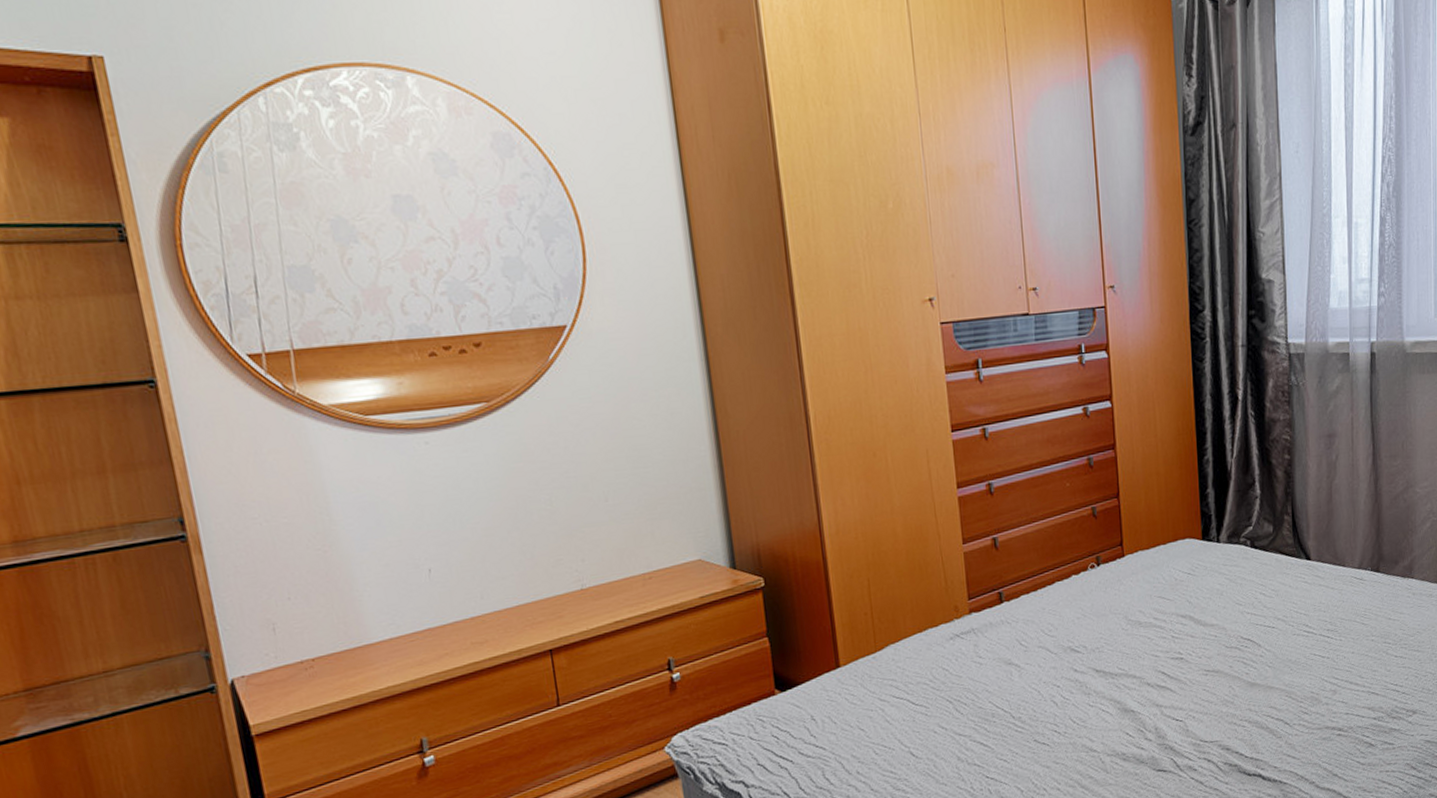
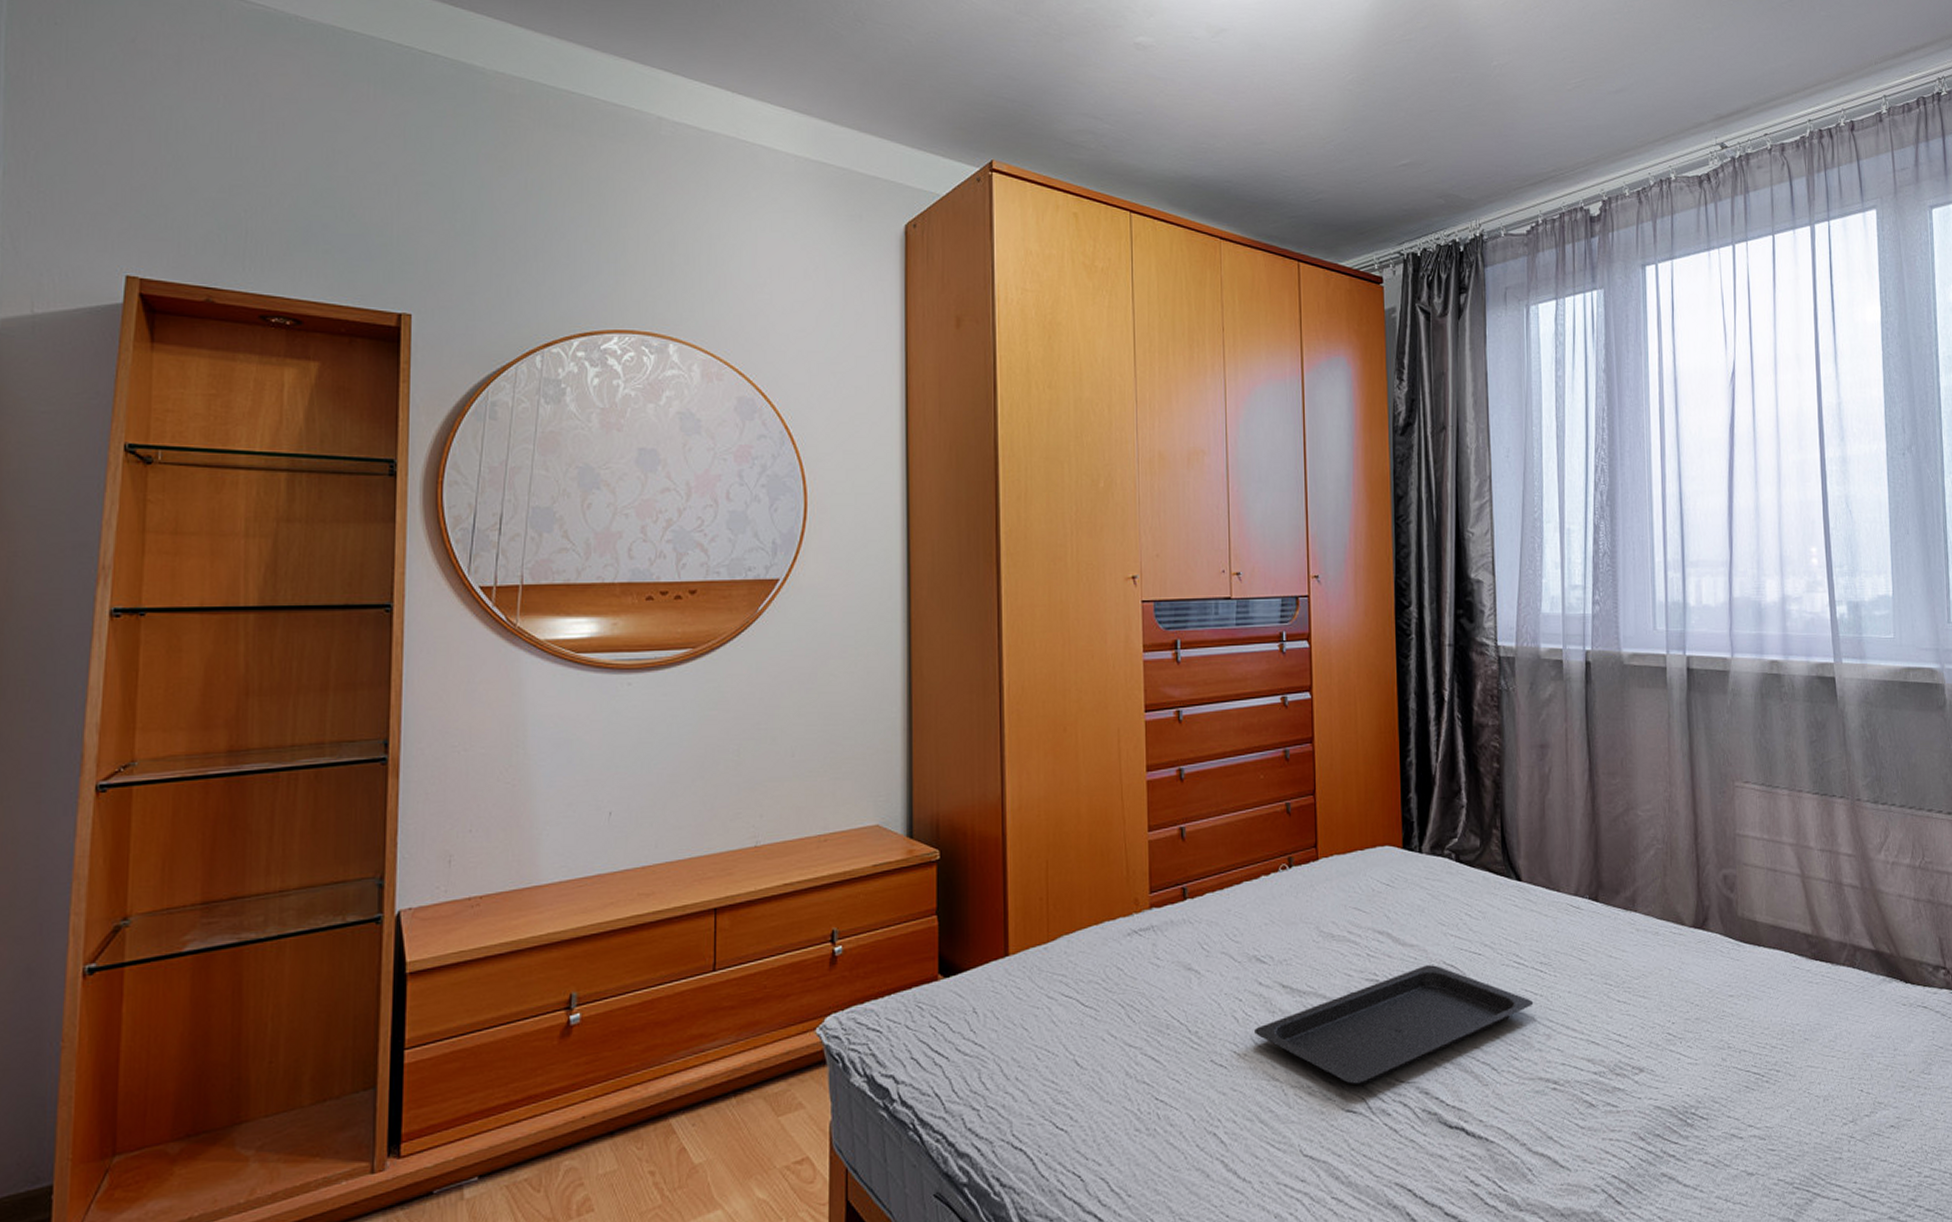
serving tray: none [1072,640,1322,749] -> present [1255,965,1534,1085]

